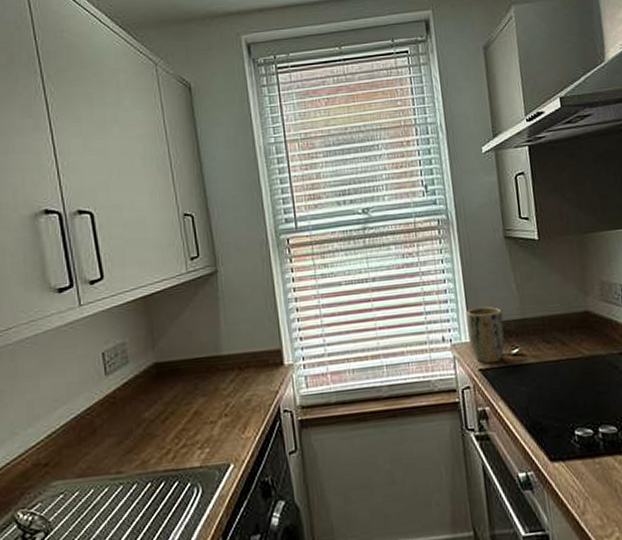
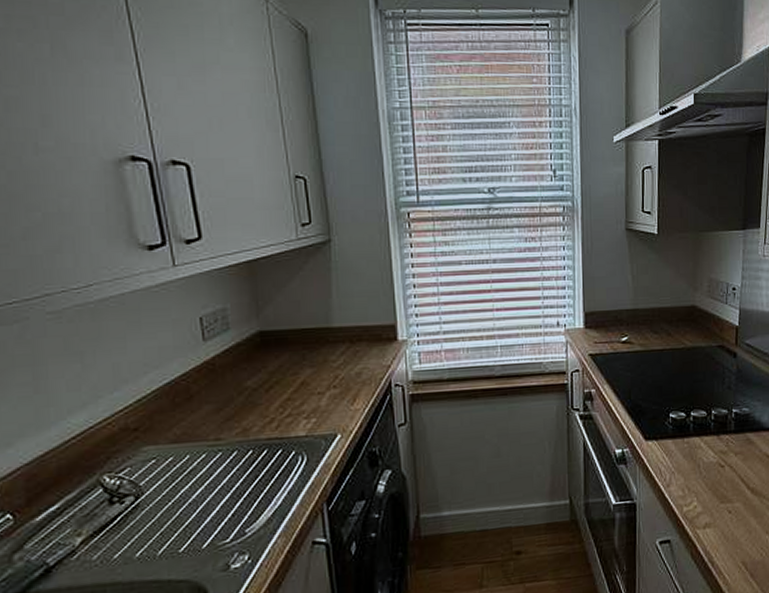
plant pot: present [466,306,505,364] -> none [582,295,617,350]

